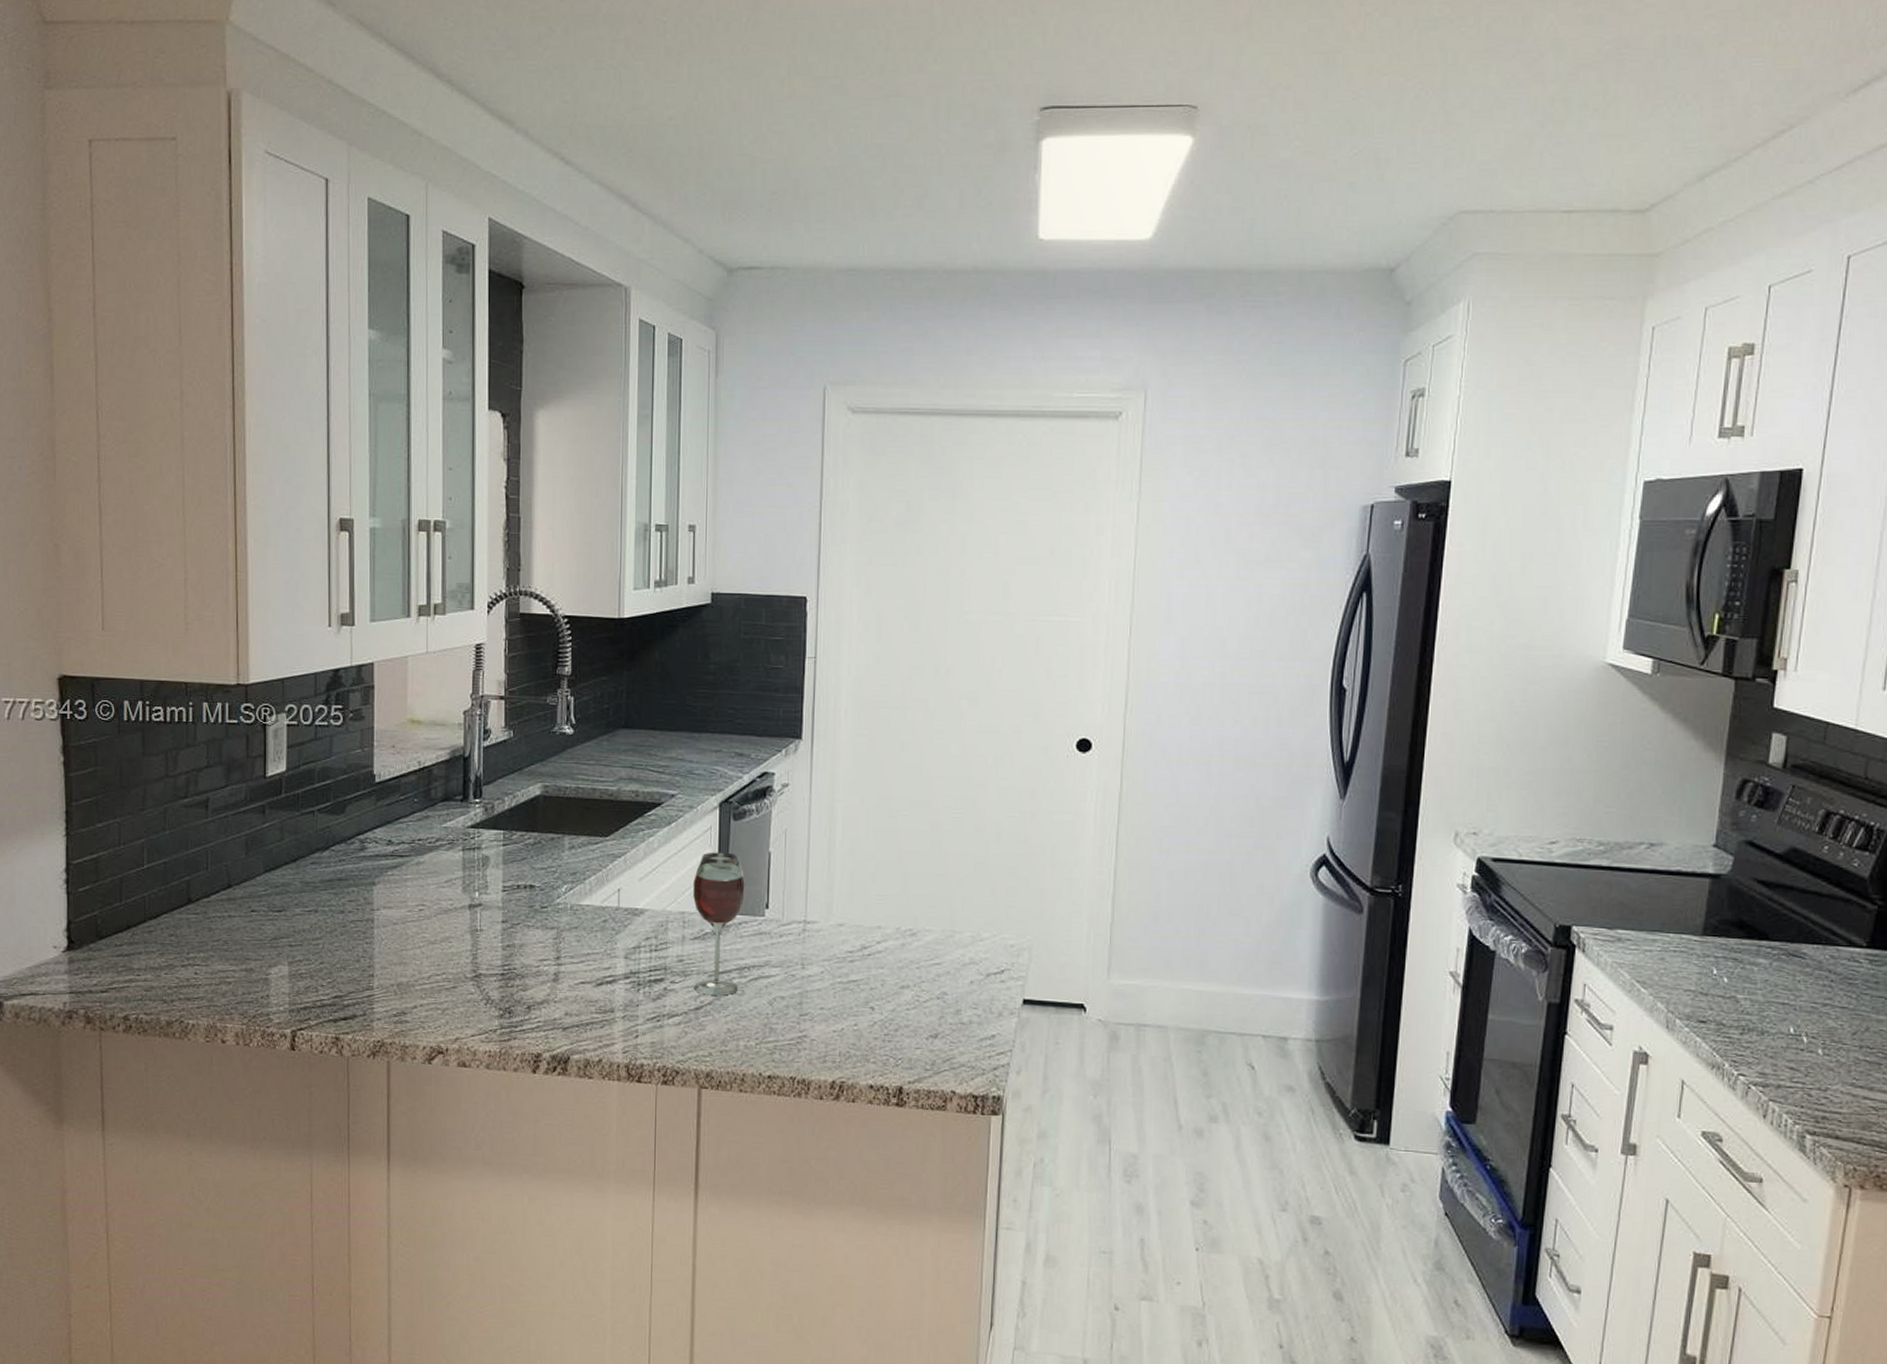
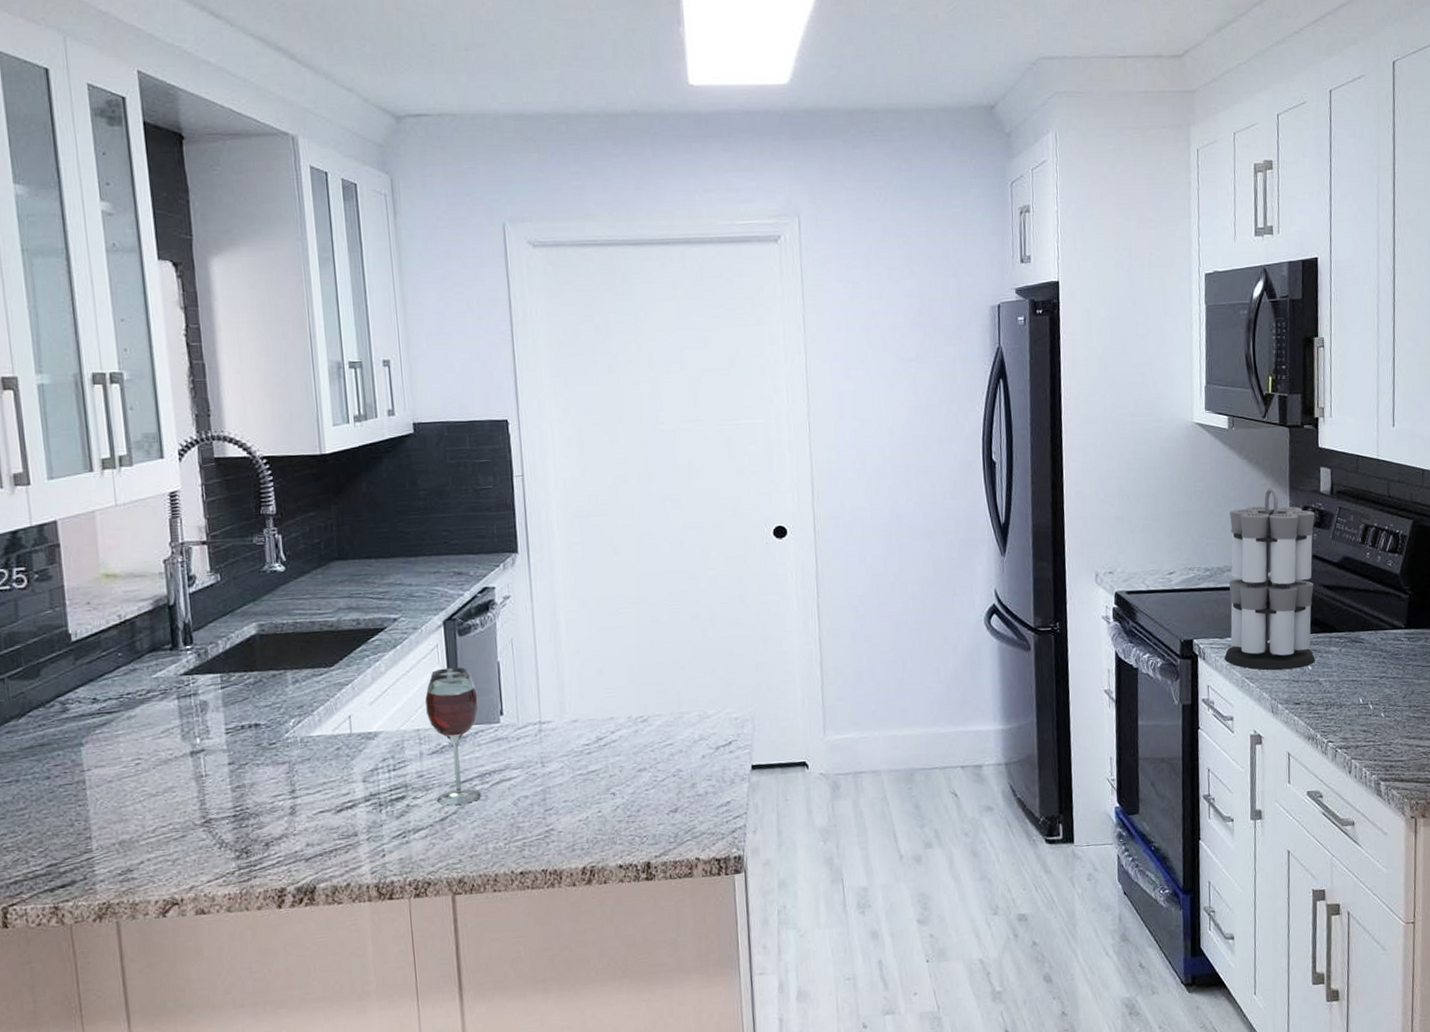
spice rack: none [1611,752,1758,979] -> present [1224,488,1315,671]

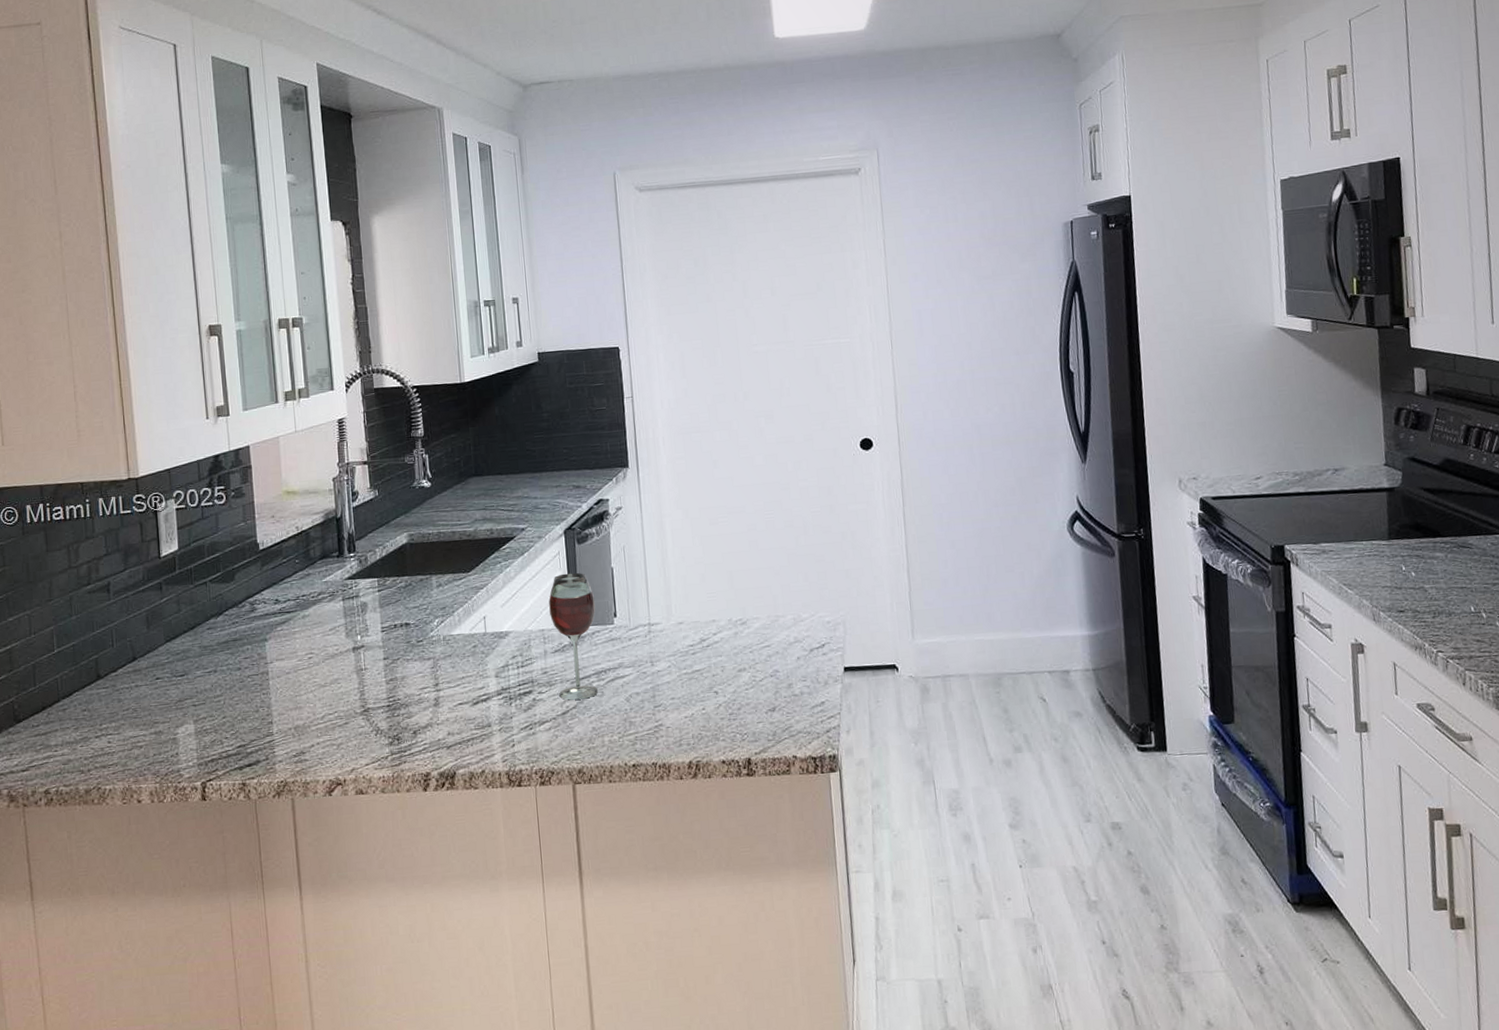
spice rack: present [1224,488,1315,671] -> none [1318,390,1419,577]

